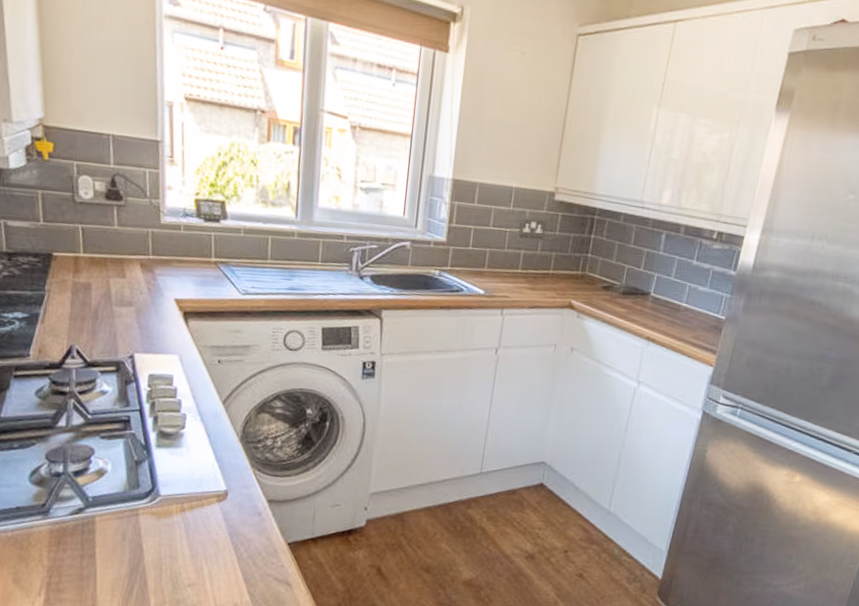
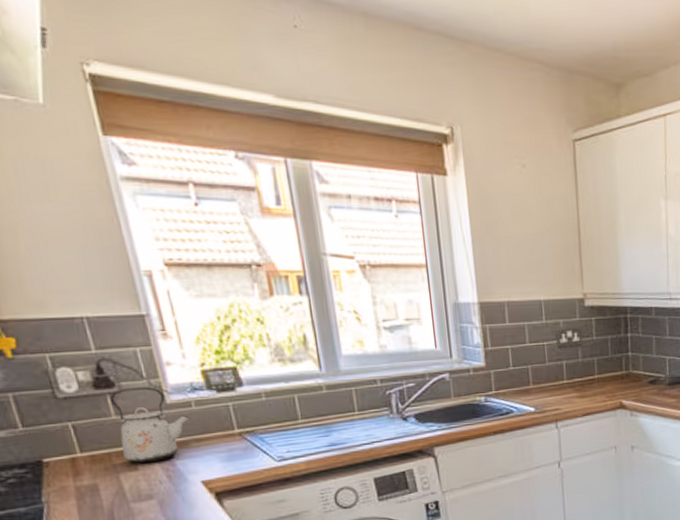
kettle: none [115,203,177,274] -> present [109,386,190,463]

